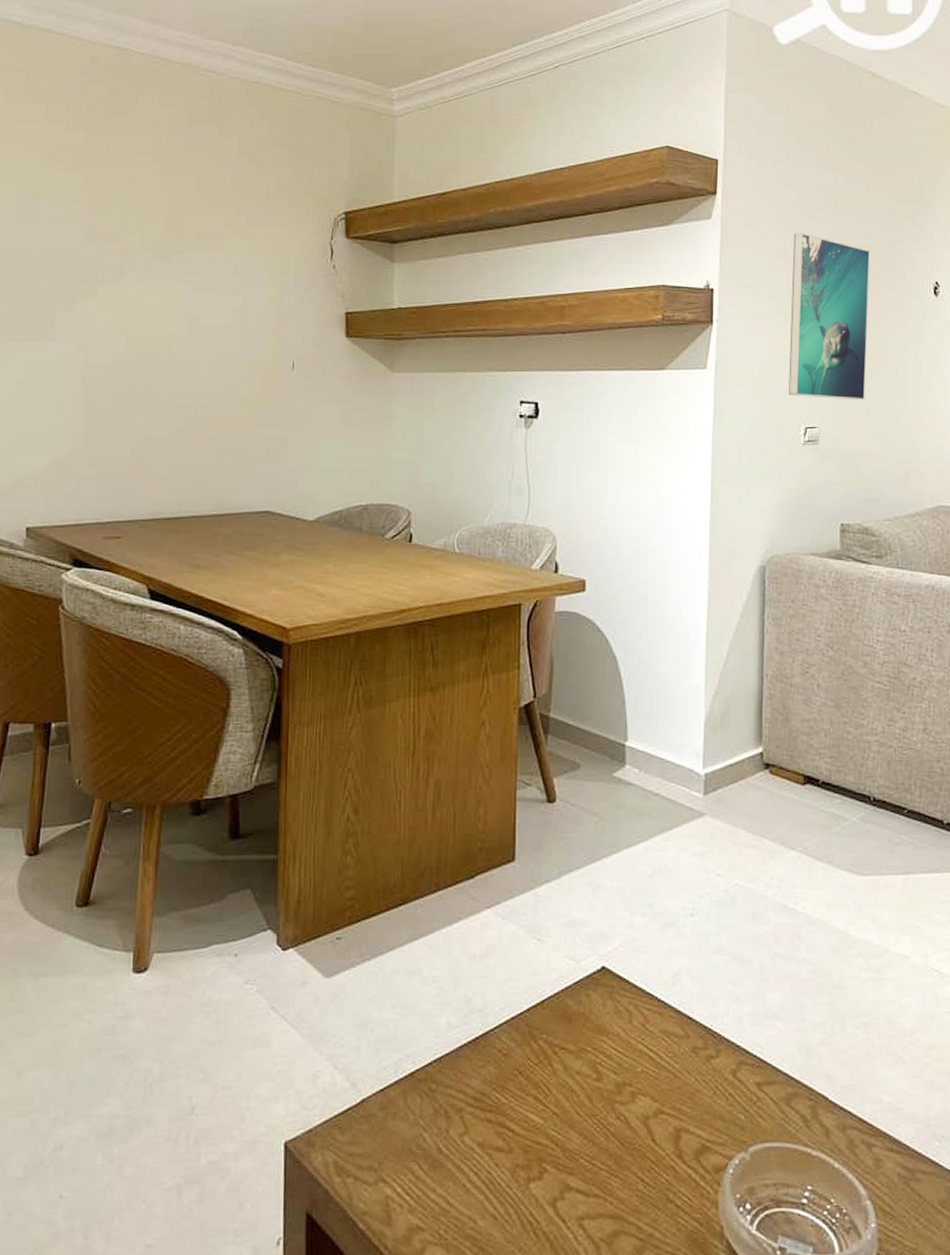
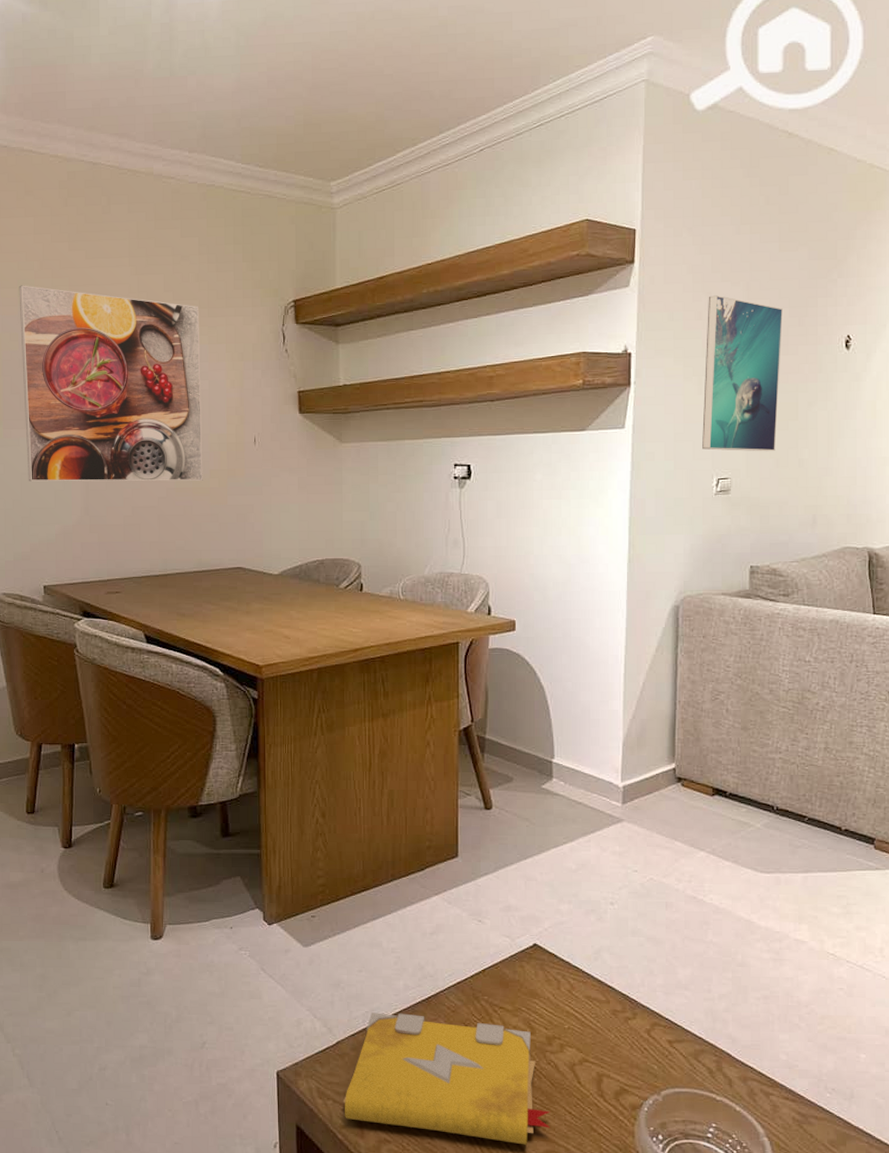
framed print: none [16,177,235,409] -> present [19,285,203,482]
spell book: none [366,1060,619,1225] -> present [343,1012,551,1145]

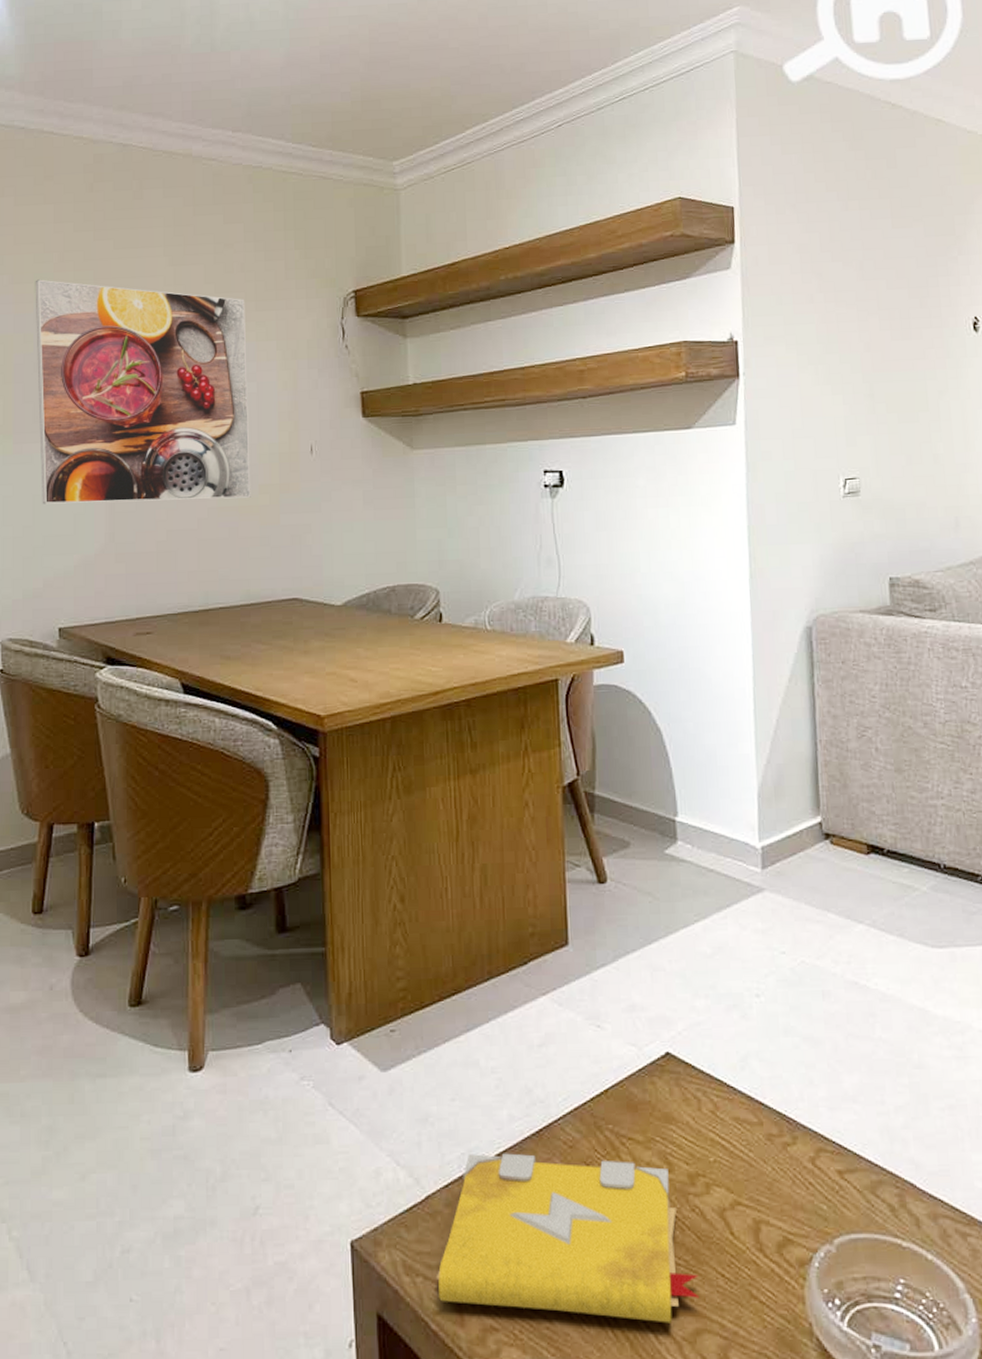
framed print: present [702,295,783,452] -> none [818,276,907,447]

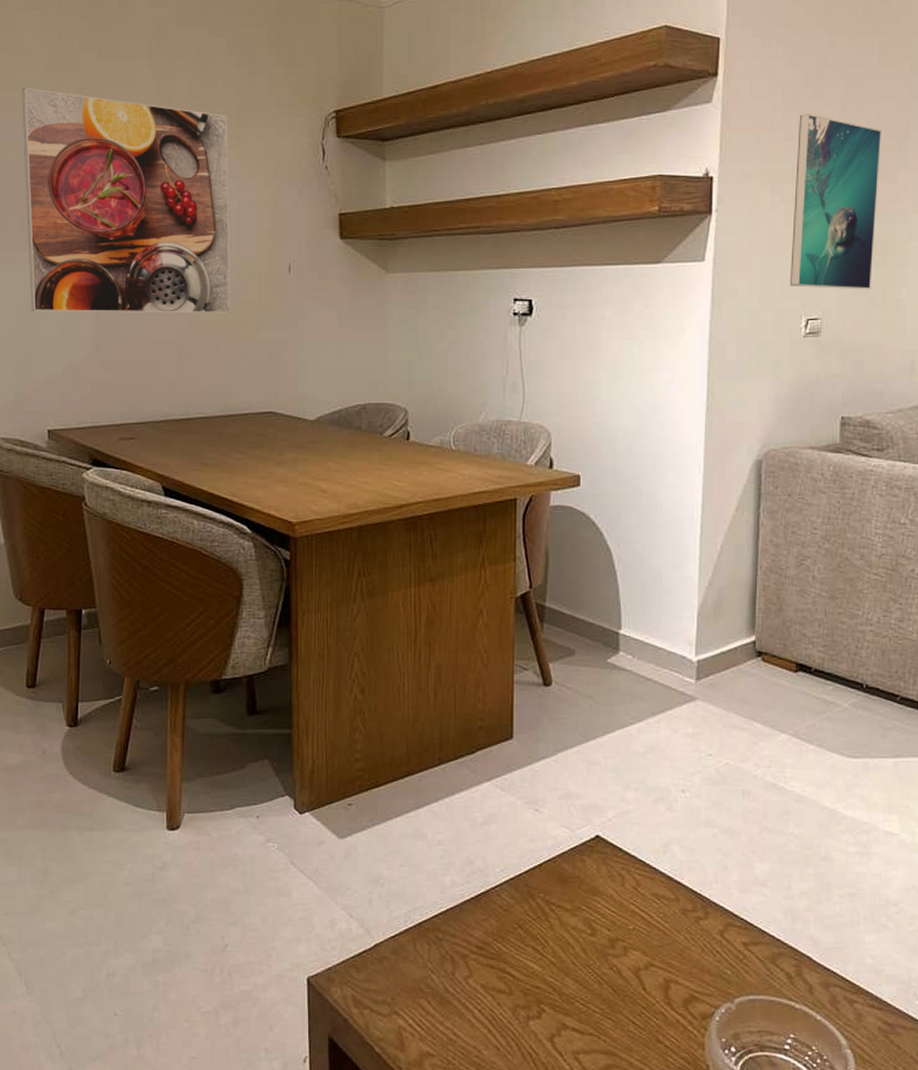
spell book: present [436,1153,700,1323] -> none [381,912,612,1059]
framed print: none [818,276,907,447] -> present [790,114,881,290]

